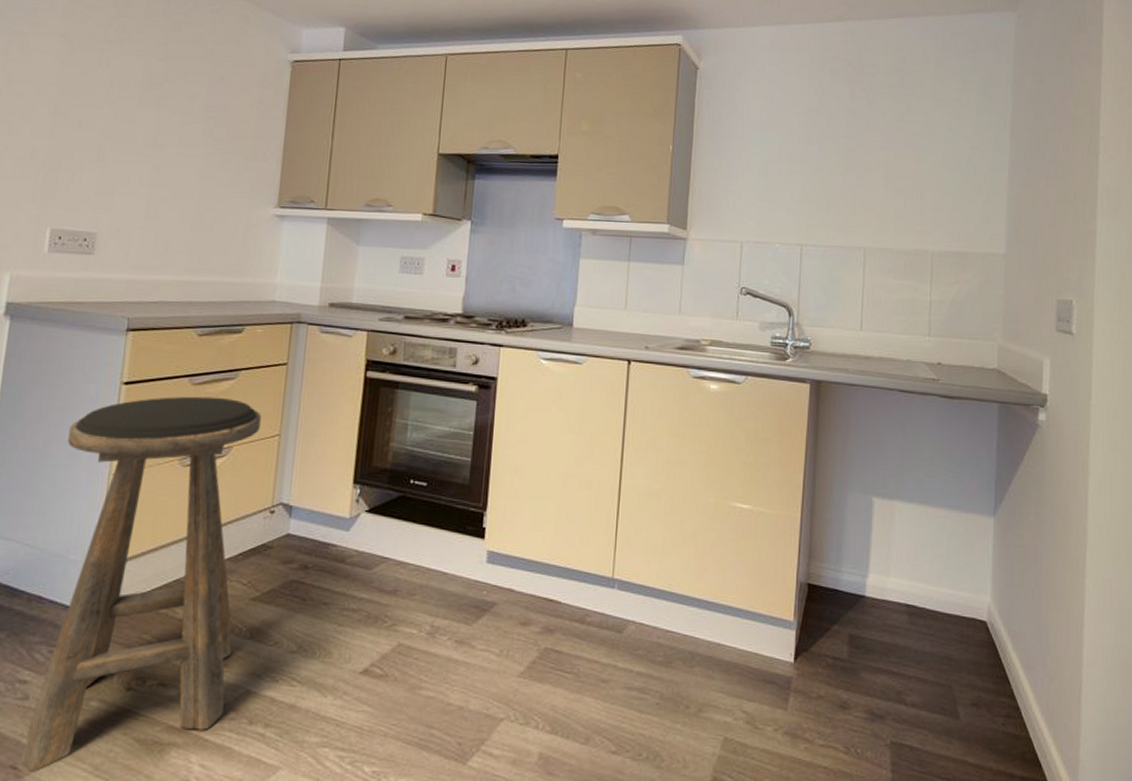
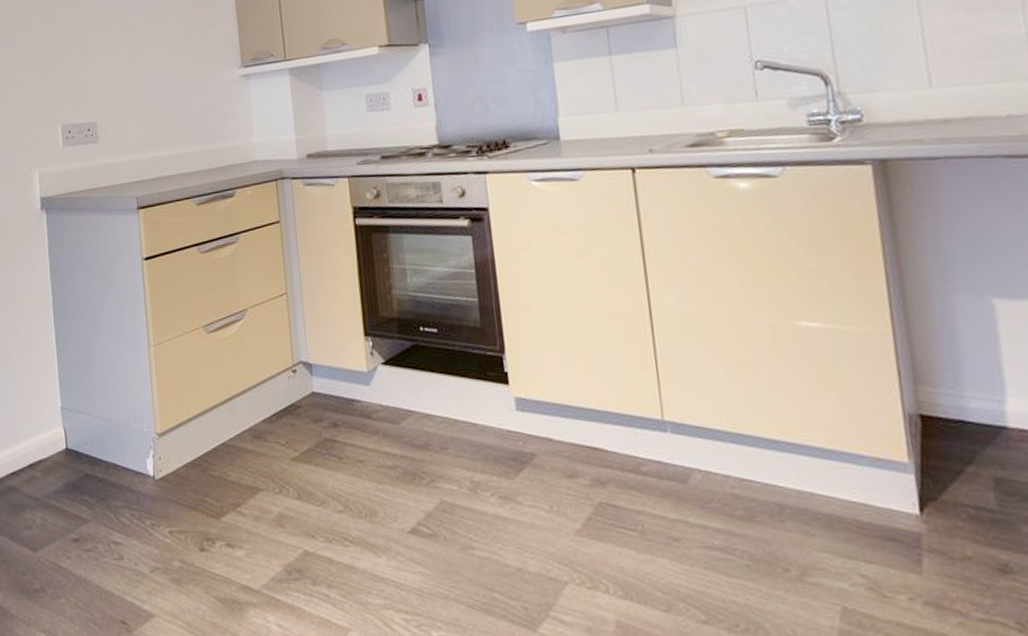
stool: present [21,396,262,772] -> none [109,262,289,627]

